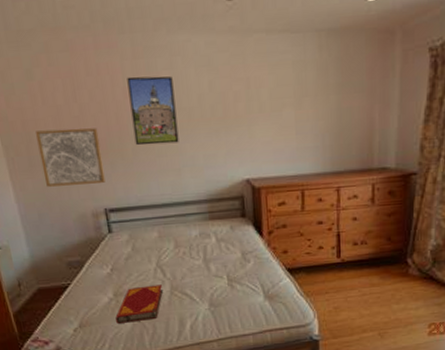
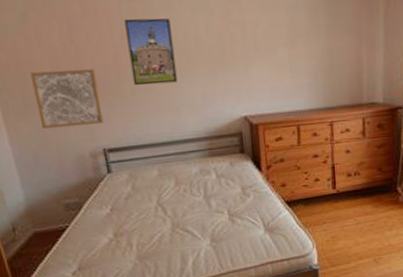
hardback book: present [115,285,163,324] -> none [116,222,164,264]

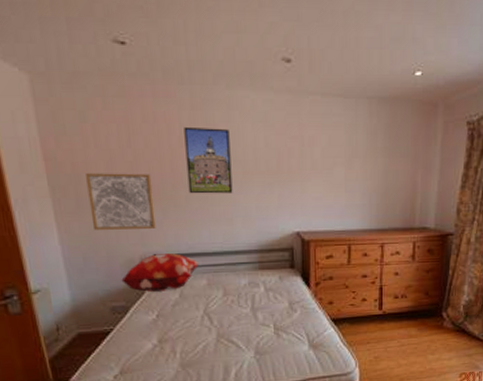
decorative pillow: none [73,146,149,187] -> present [121,253,199,292]

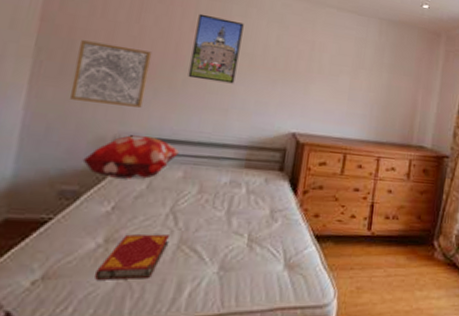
hardback book: none [159,332,209,370] -> present [95,234,169,280]

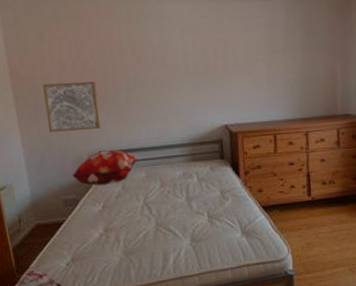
hardback book: present [95,234,169,280] -> none [105,221,149,258]
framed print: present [188,13,244,84] -> none [122,37,166,96]

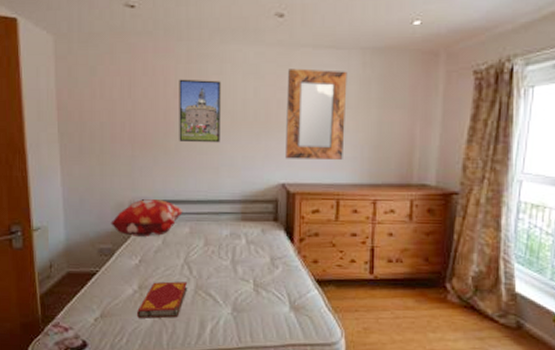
wall art: present [43,81,101,132] -> none [90,121,146,174]
hardback book: none [105,221,149,258] -> present [137,281,187,319]
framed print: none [122,37,166,96] -> present [179,79,221,143]
home mirror: none [221,20,276,103] -> present [284,68,348,161]

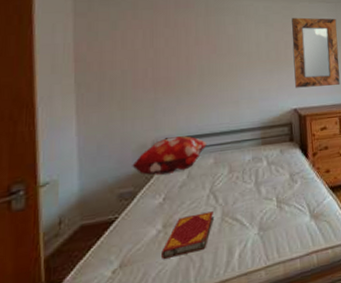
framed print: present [179,79,221,143] -> none [199,29,239,82]

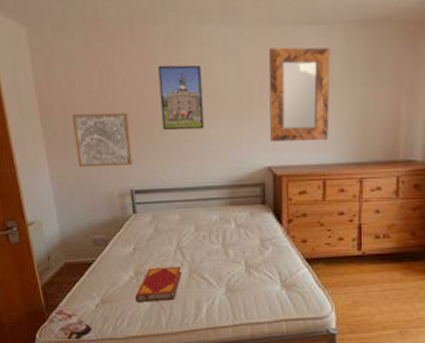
wall art: none [110,68,169,120] -> present [72,113,133,167]
decorative pillow: present [132,136,207,176] -> none [102,189,172,226]
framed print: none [199,29,239,82] -> present [158,64,204,131]

